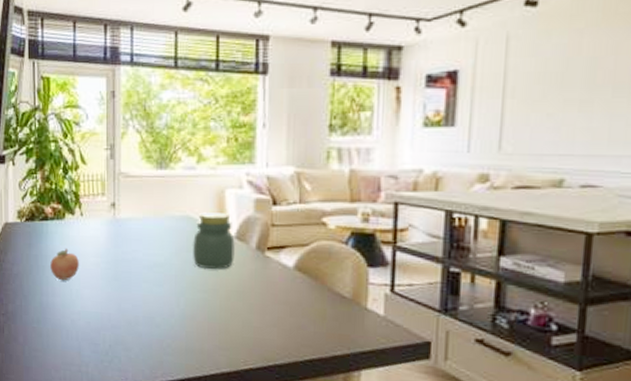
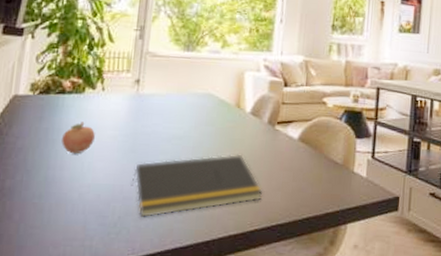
notepad: none [117,284,255,349] -> present [131,154,262,218]
jar: present [192,212,235,270] -> none [211,91,250,141]

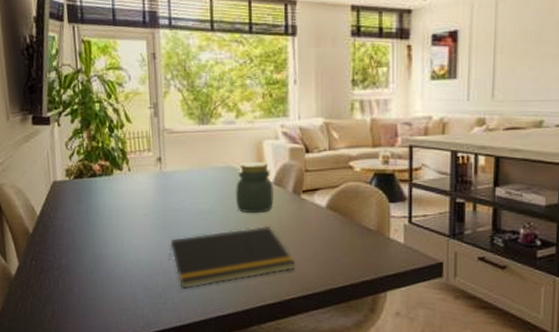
fruit: present [62,121,96,154] -> none [101,202,130,233]
jar: none [211,91,250,141] -> present [235,162,274,214]

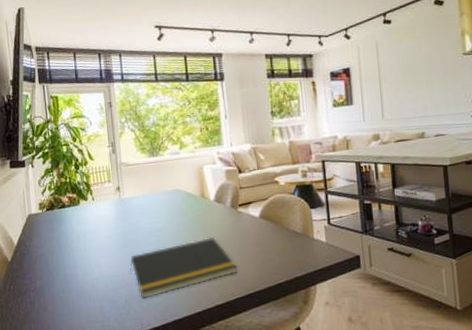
jar: present [235,162,274,214] -> none [183,183,216,228]

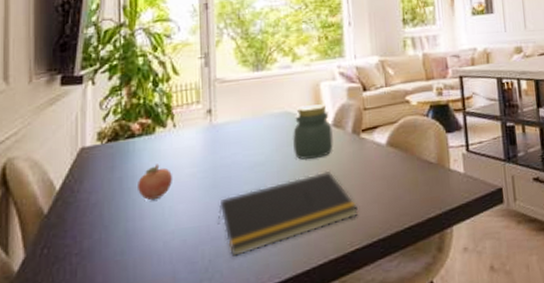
fruit: none [70,228,95,255] -> present [138,164,173,201]
jar: none [183,183,216,228] -> present [292,104,333,160]

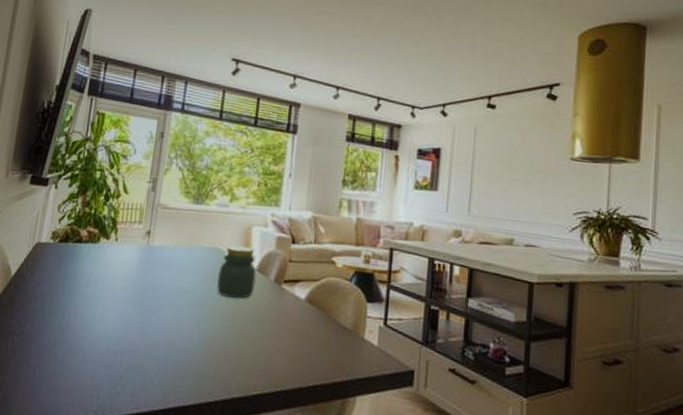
fruit: present [138,164,173,201] -> none [76,271,108,303]
notepad: present [217,171,358,257] -> none [138,312,267,373]

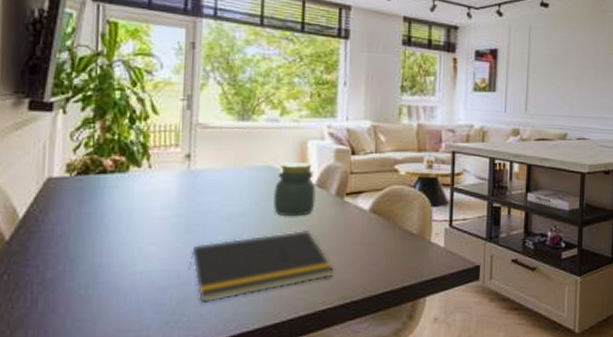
notepad: none [138,312,267,373] -> present [188,229,333,304]

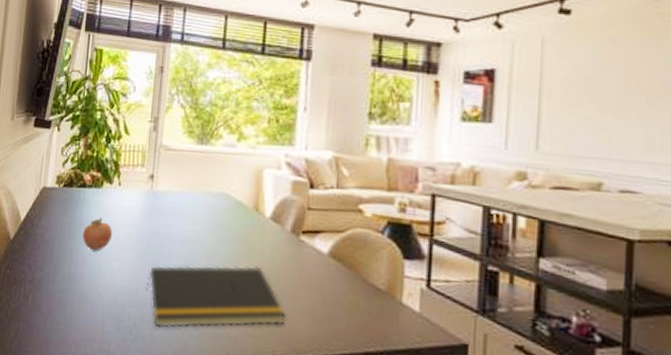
fruit: none [107,203,145,239] -> present [82,217,113,251]
jar: present [273,162,316,217] -> none [226,190,270,251]

